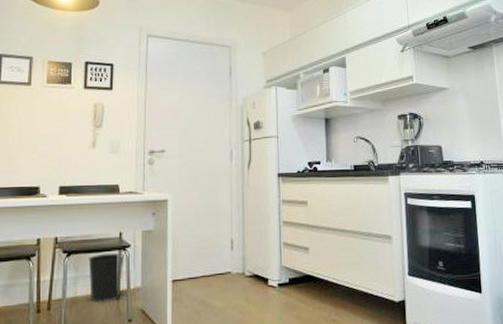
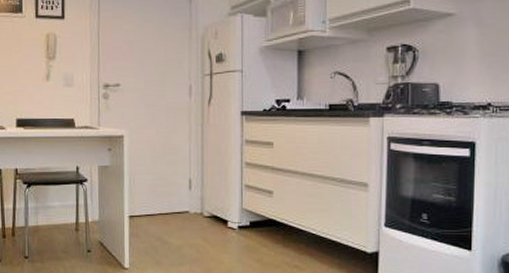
wastebasket: present [88,253,125,303] -> none [47,186,82,233]

